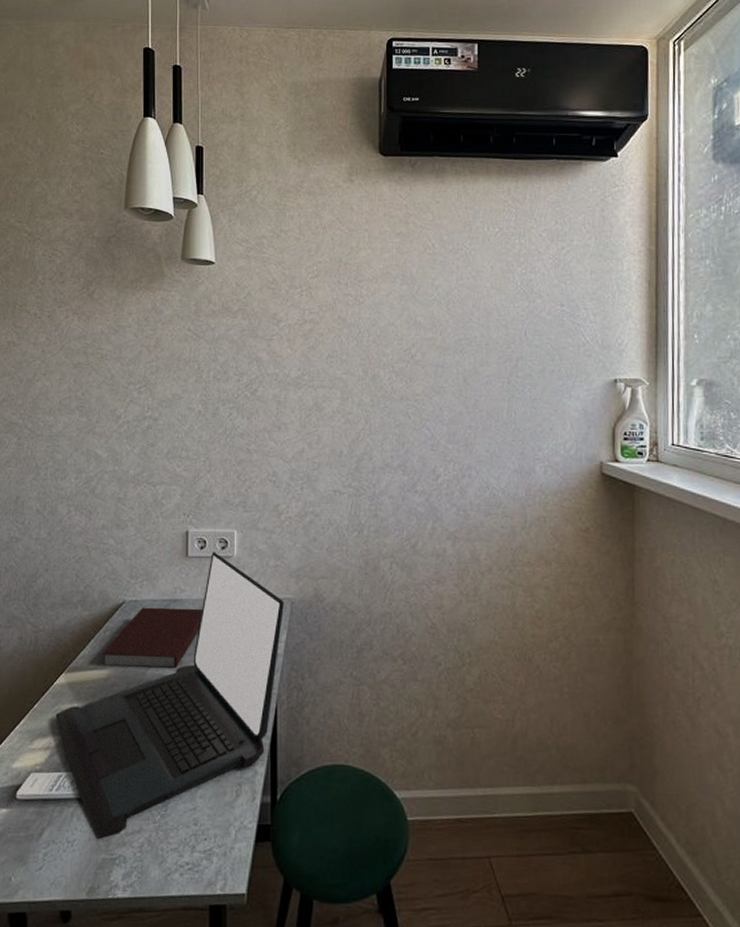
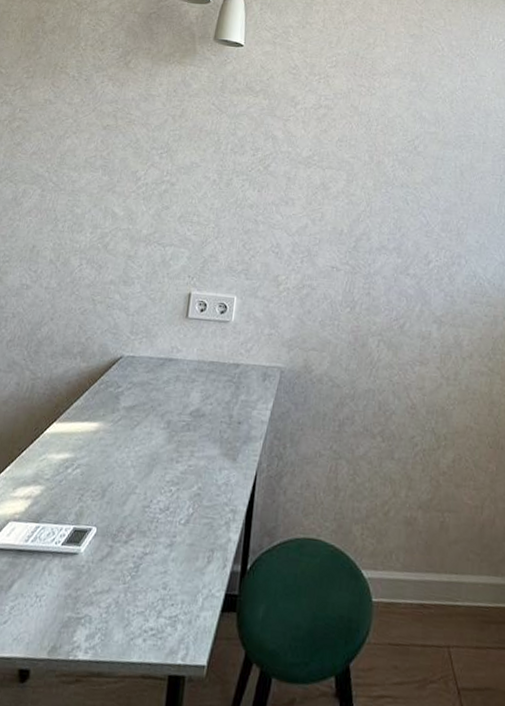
laptop: present [55,551,285,839] -> none [41,315,275,596]
notebook: present [102,607,202,668] -> none [94,363,196,427]

